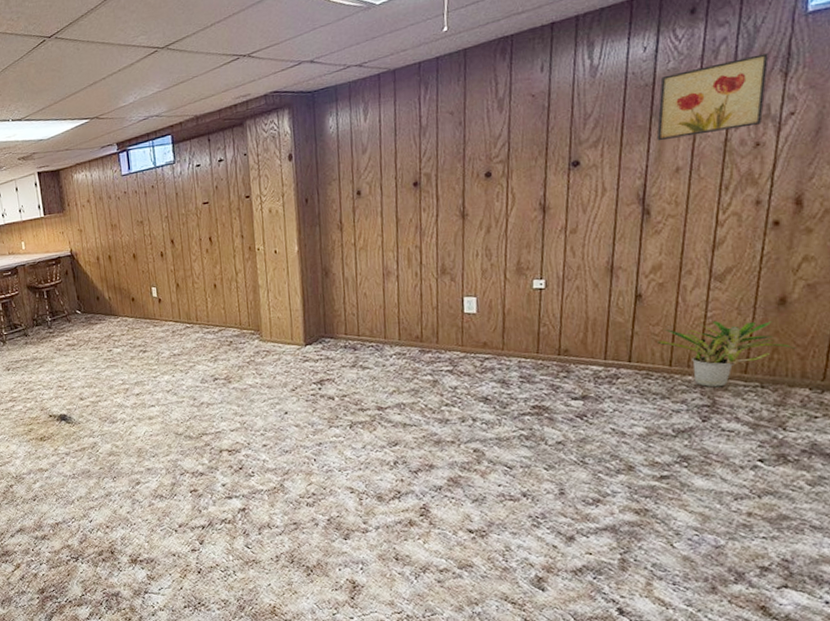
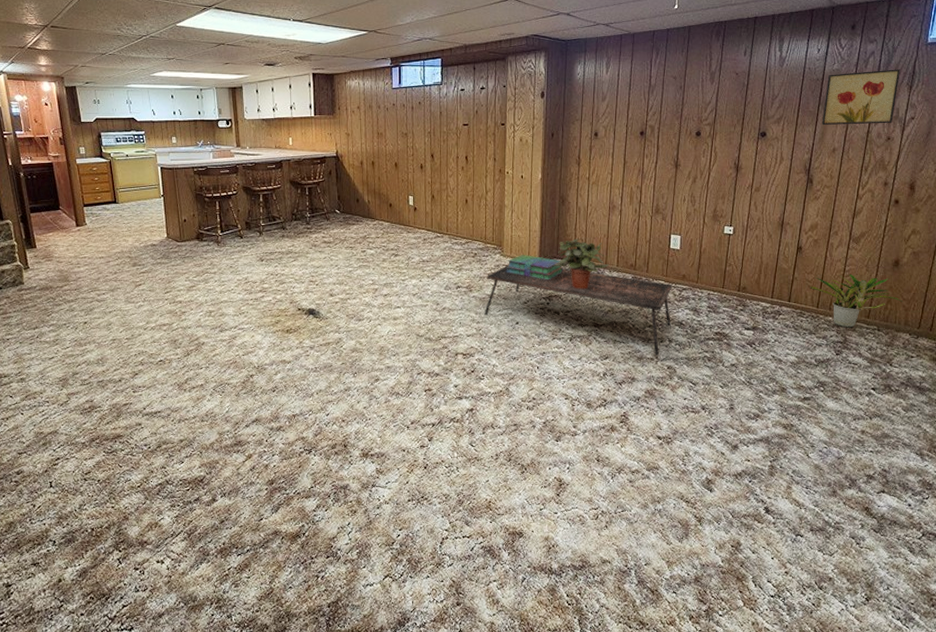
coffee table: none [246,348,474,438] -> present [484,265,673,356]
stack of books: none [267,337,335,364] -> present [506,255,563,281]
potted plant: none [323,313,390,370] -> present [555,238,610,290]

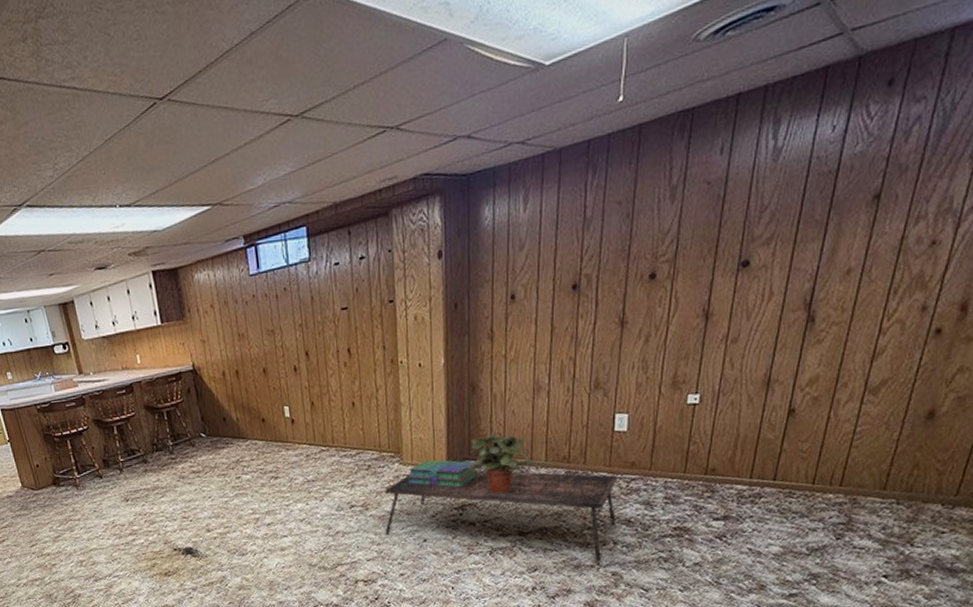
potted plant: present [810,274,904,328] -> none [804,436,937,505]
wall art: present [822,69,900,126] -> none [832,136,961,239]

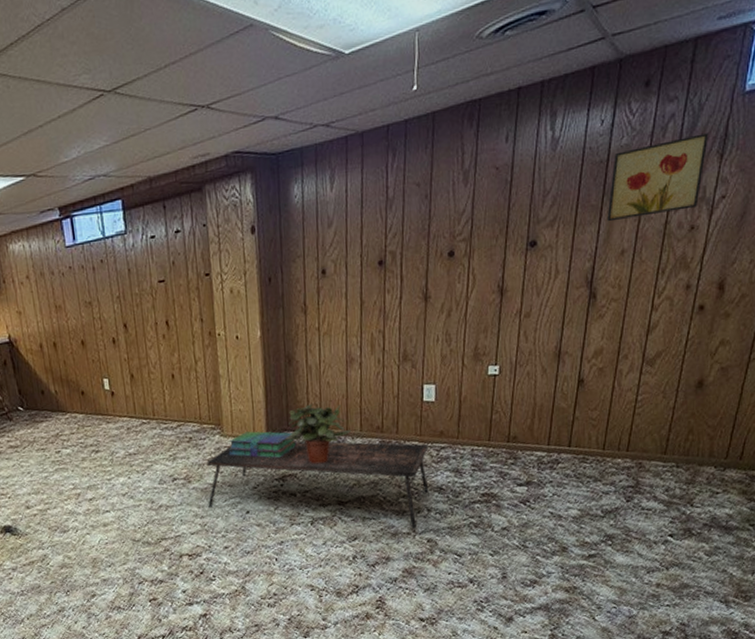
wall art: none [832,136,961,239] -> present [607,133,709,222]

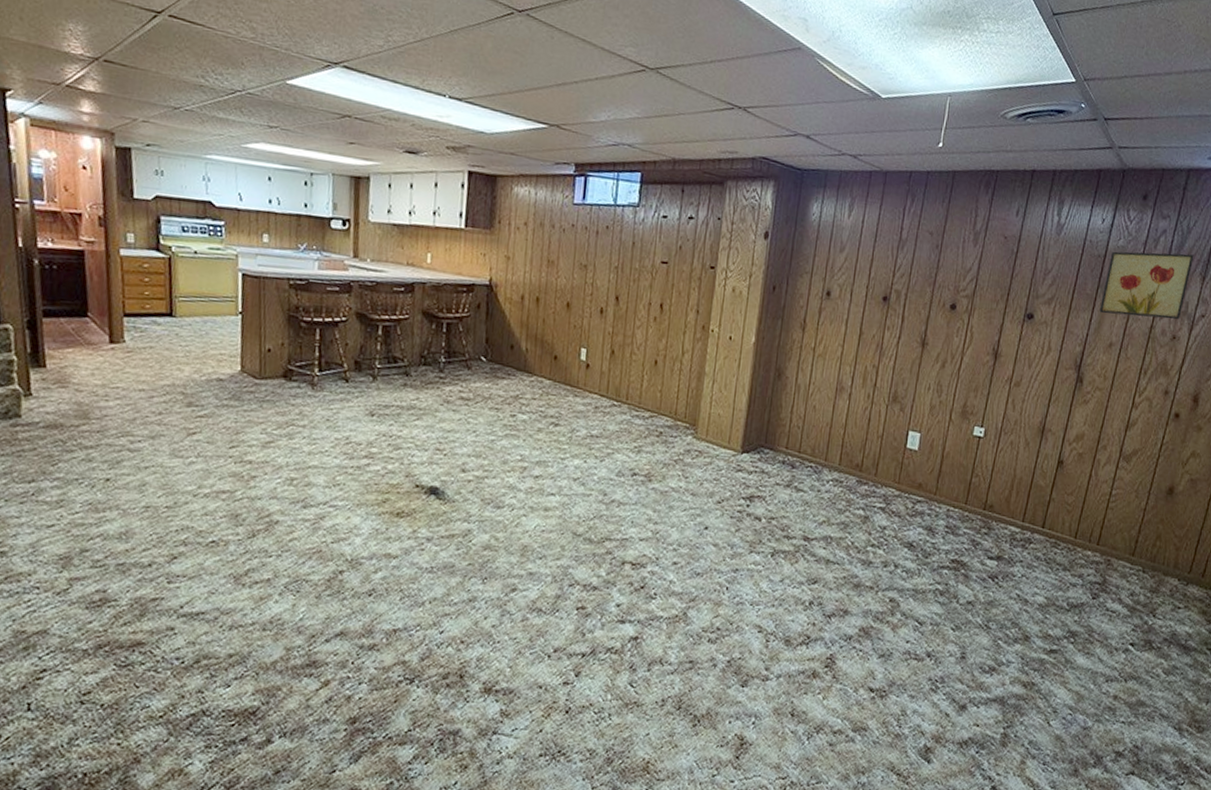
coffee table: present [207,441,429,529] -> none [665,450,905,584]
stack of books: present [228,431,297,459] -> none [698,439,772,476]
potted plant: present [286,404,352,464] -> none [761,424,830,492]

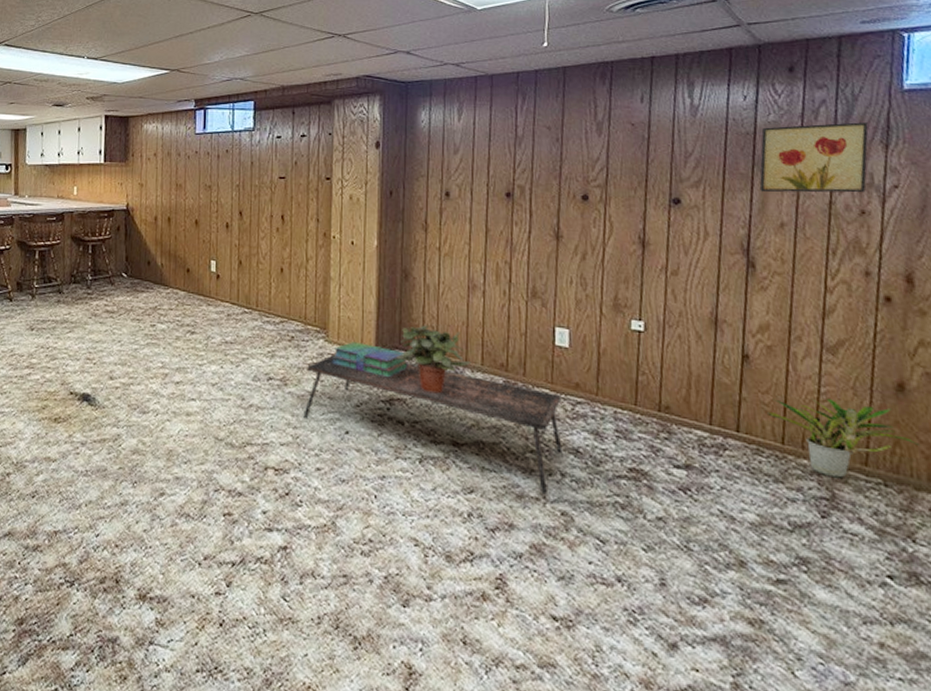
coffee table: none [665,450,905,584] -> present [303,354,563,495]
stack of books: none [698,439,772,476] -> present [332,342,408,378]
potted plant: none [761,424,830,492] -> present [396,325,472,394]
potted plant: none [1068,499,1175,566] -> present [767,398,921,478]

